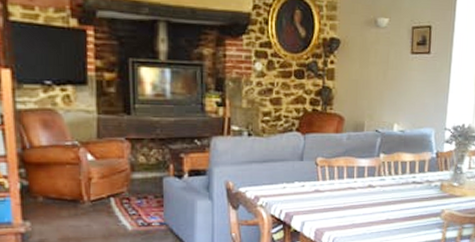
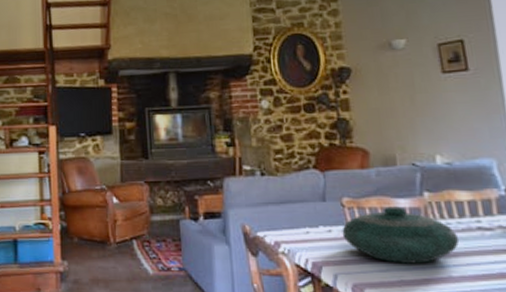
decorative bowl: none [313,165,399,211] -> present [342,206,460,264]

